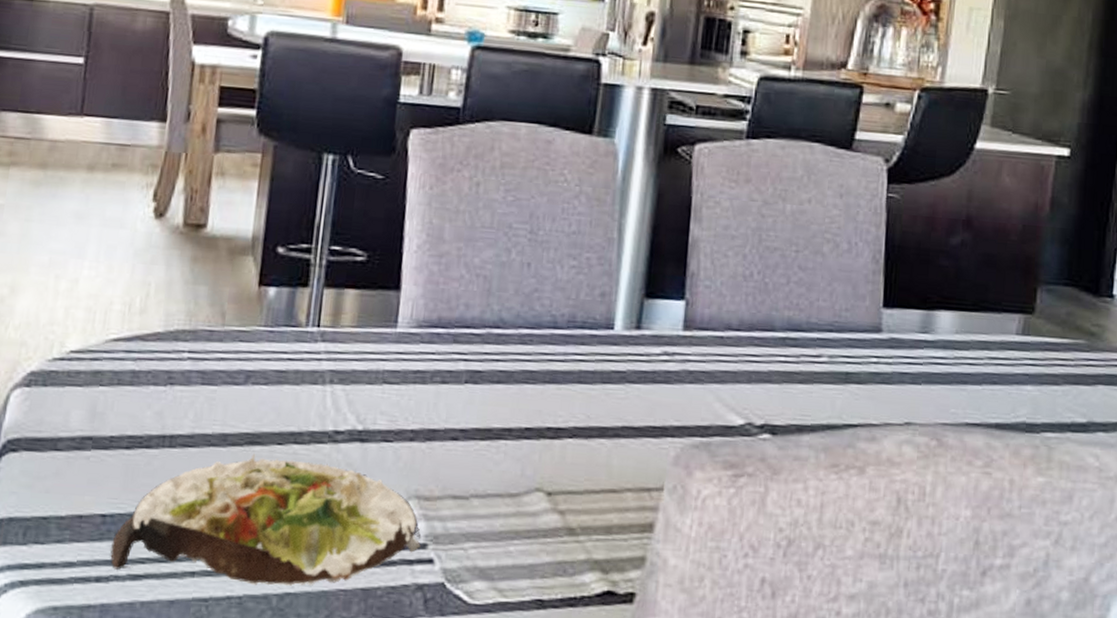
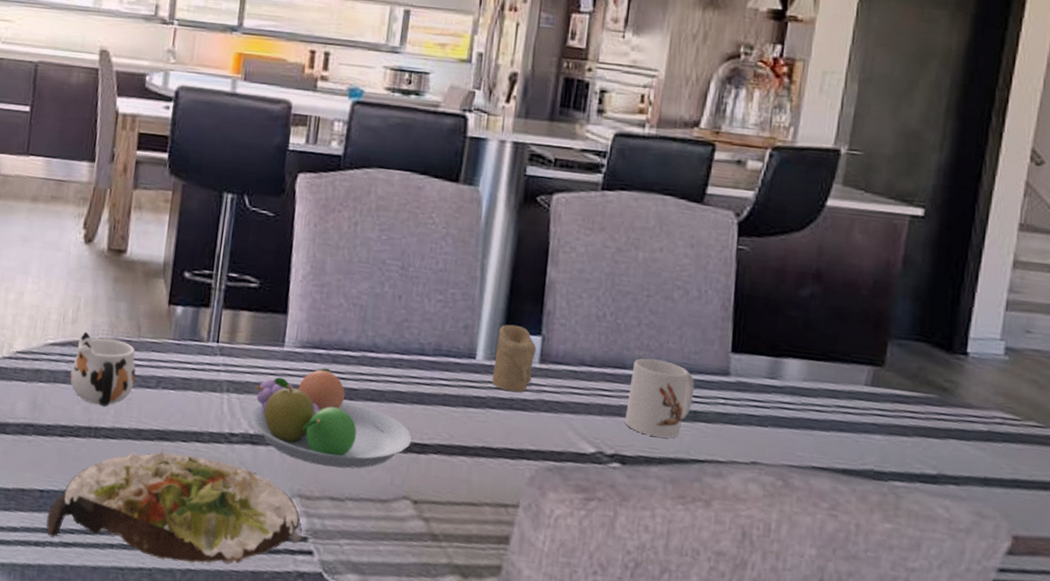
mug: none [138,322,220,410] -> present [70,331,136,407]
fruit bowl: none [358,349,545,462] -> present [250,368,412,469]
candle: none [632,289,680,364] -> present [492,324,536,393]
mug: none [774,318,846,403] -> present [625,358,694,438]

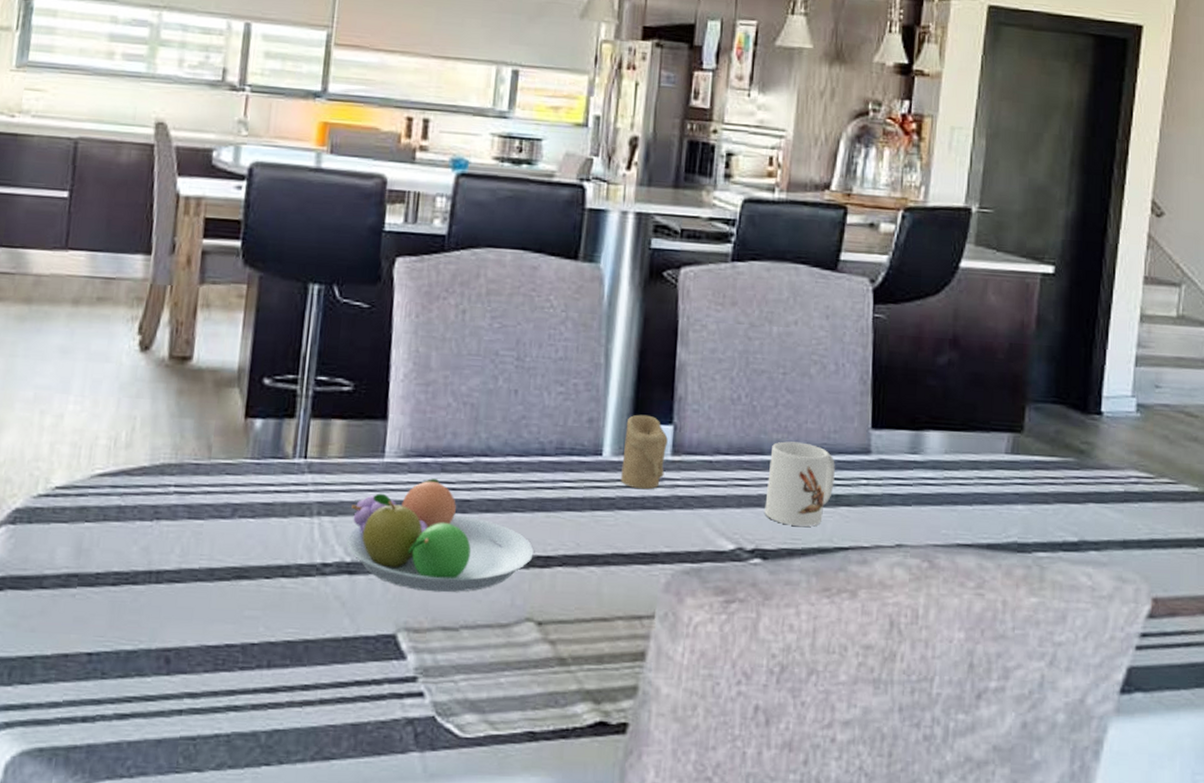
salad plate: present [46,448,302,565] -> none [96,588,411,723]
mug: present [70,331,136,407] -> none [124,456,207,545]

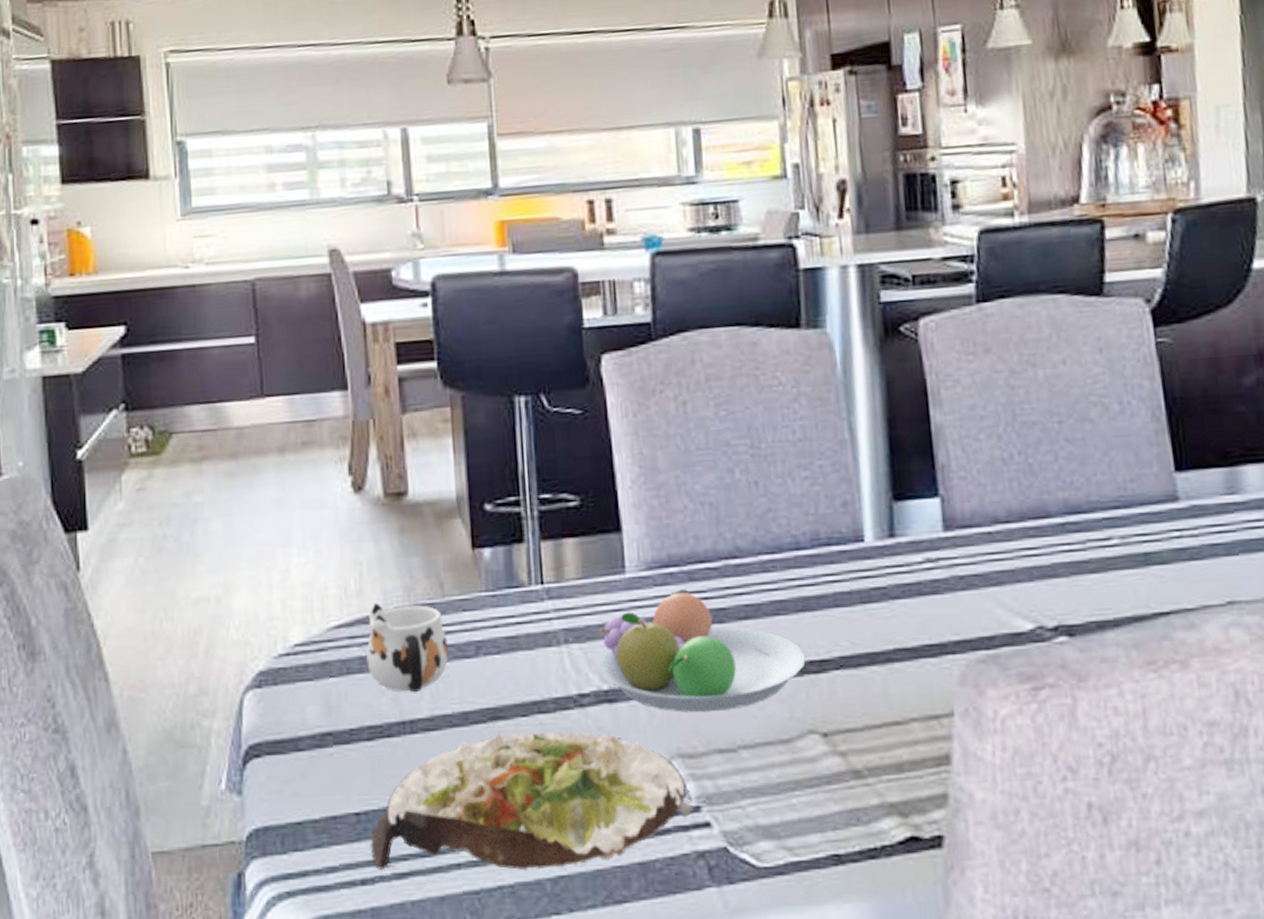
salad plate: none [96,588,411,723] -> present [371,729,694,871]
mug: none [124,456,207,545] -> present [366,602,449,692]
candle: present [621,414,668,490] -> none [885,489,939,574]
mug: present [764,441,835,527] -> none [1058,498,1141,594]

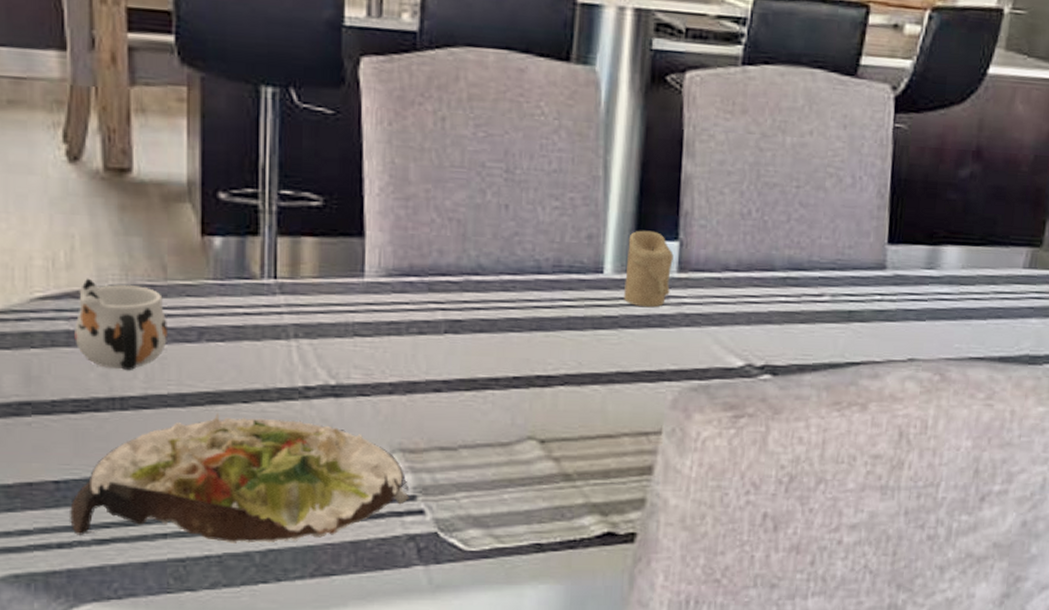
fruit bowl: present [599,589,806,713] -> none [328,298,533,414]
candle: none [885,489,939,574] -> present [624,230,674,308]

